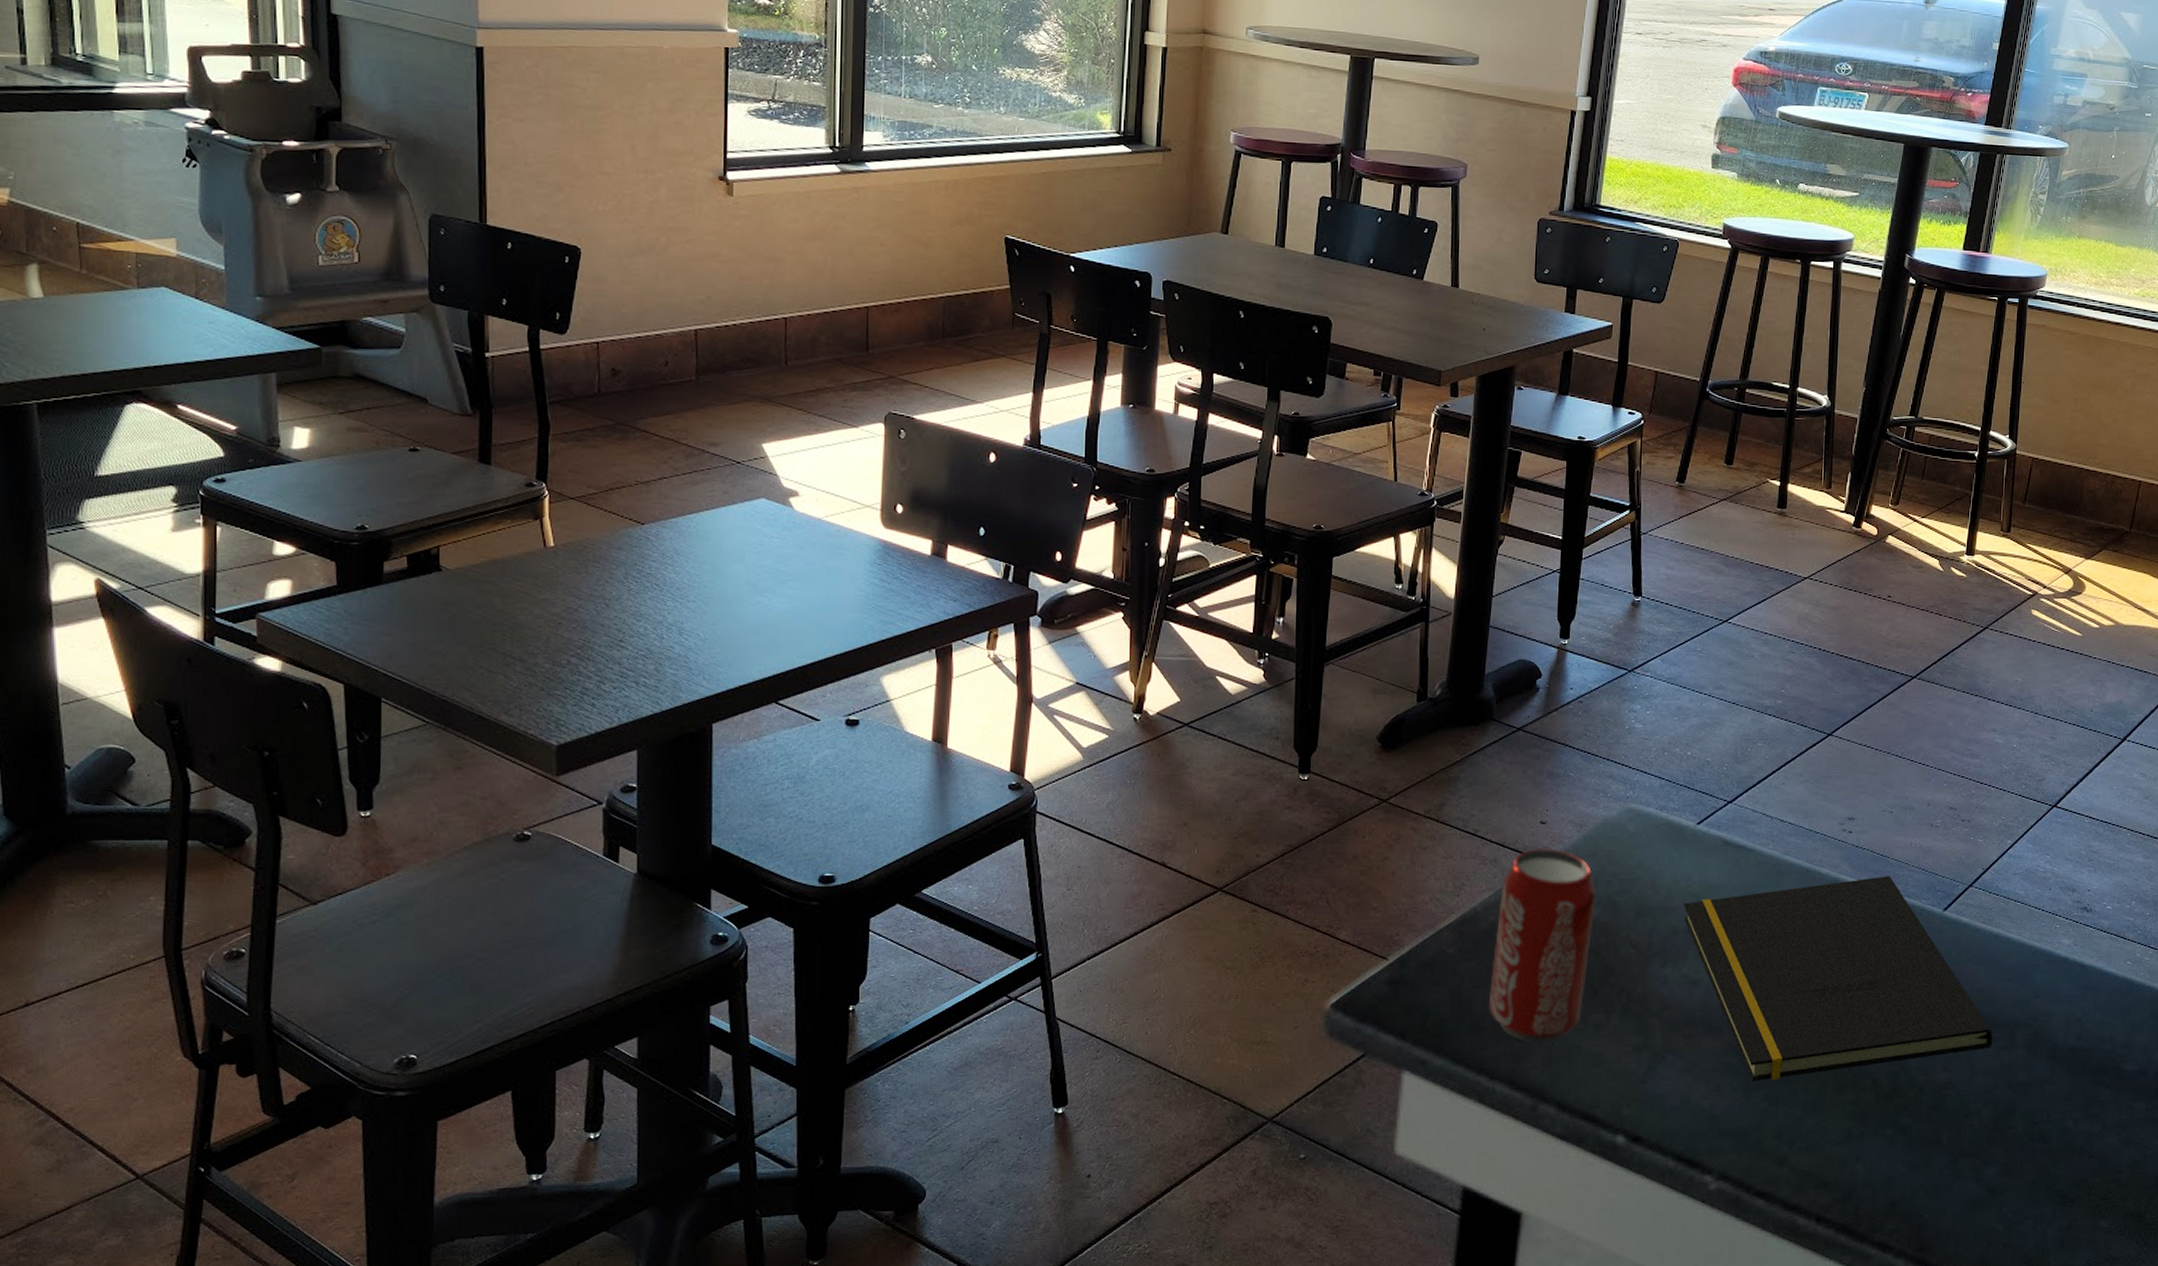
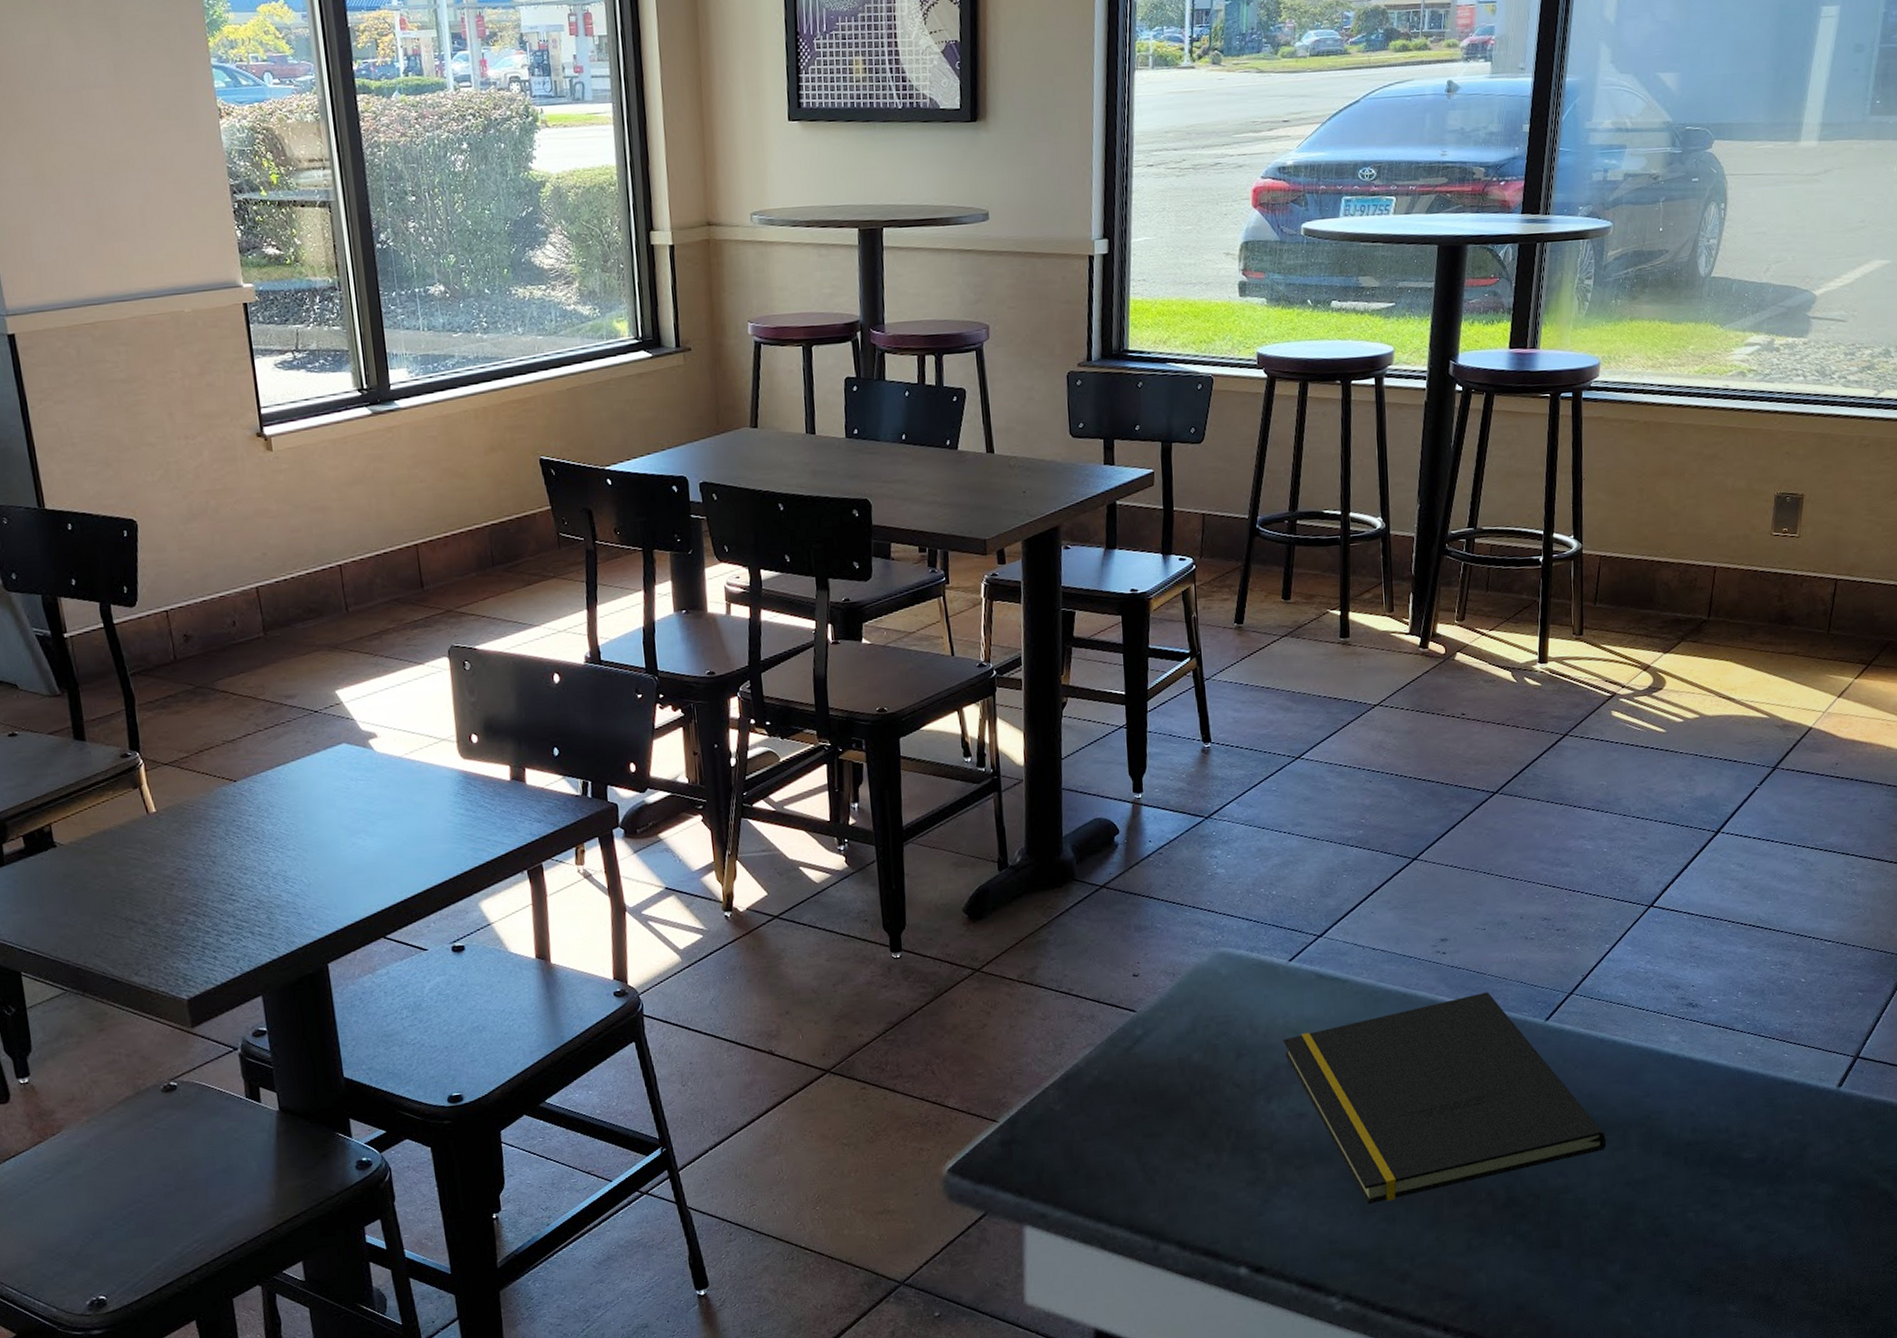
beverage can: present [1489,849,1597,1044] -> none [1100,999,1196,1189]

